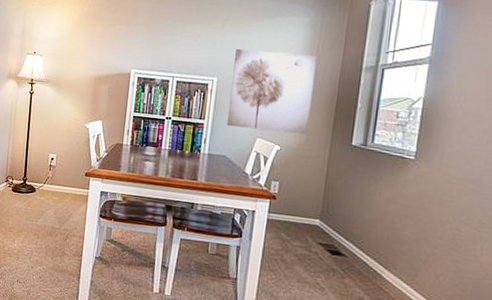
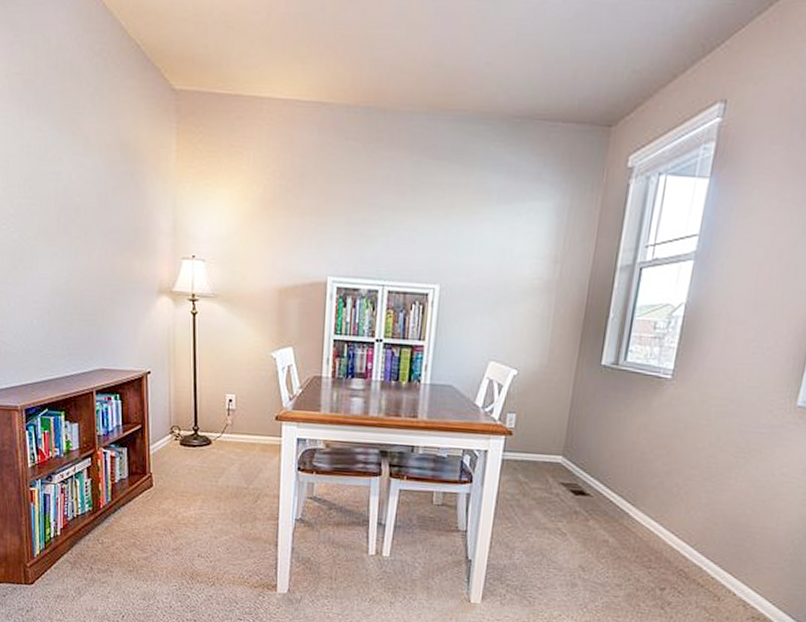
wall art: present [226,48,318,134] -> none [452,245,564,354]

